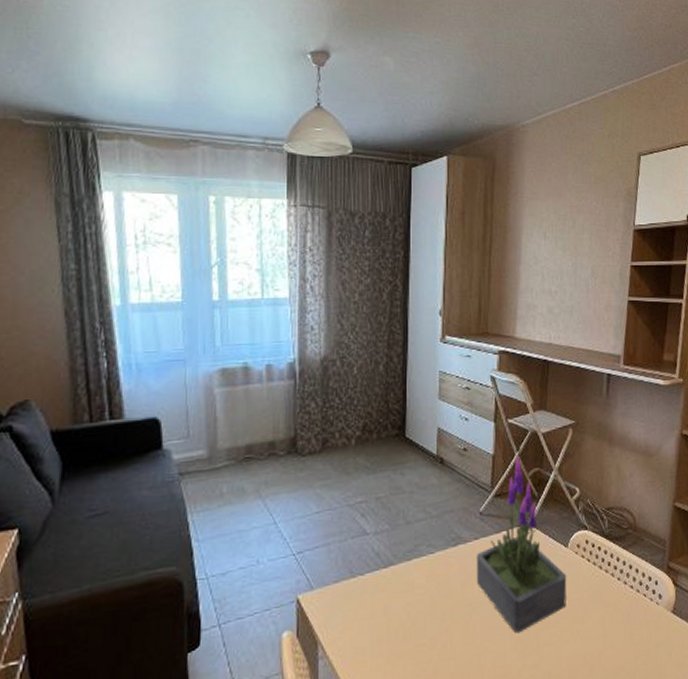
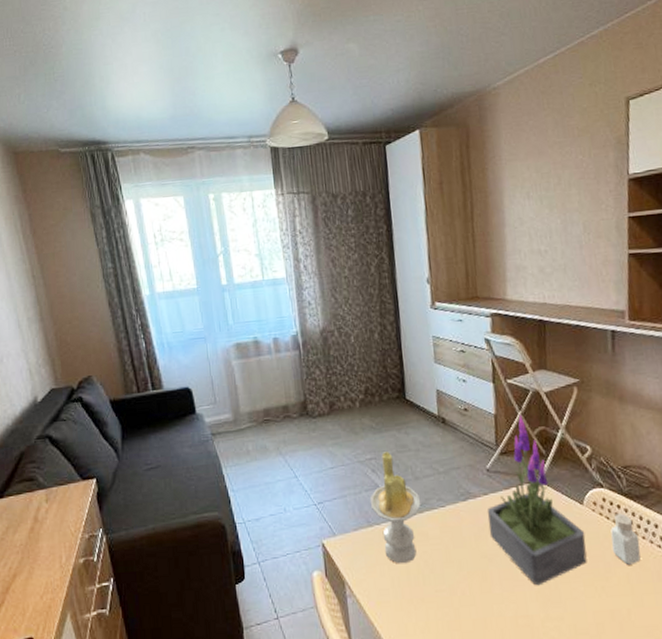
candle: none [357,494,410,619] -> present [370,451,421,564]
pepper shaker: none [590,555,615,607] -> present [610,513,641,565]

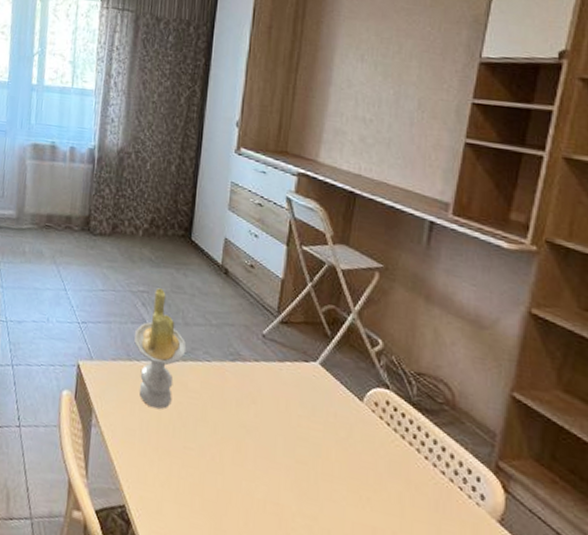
potted plant: present [487,415,587,586] -> none [252,287,359,475]
pepper shaker: present [610,513,641,565] -> none [386,422,421,484]

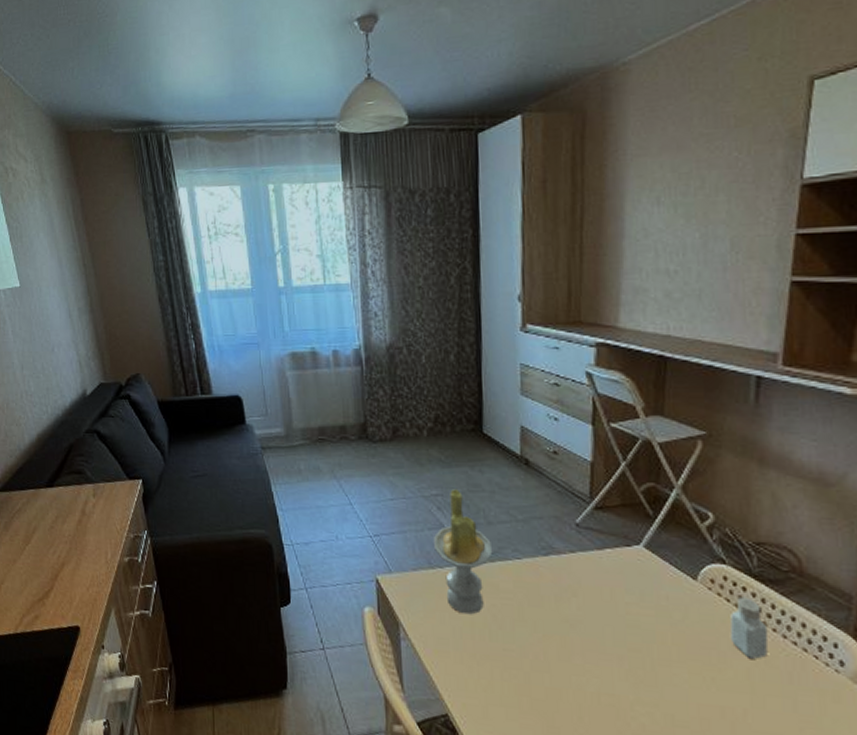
pepper shaker: none [386,422,421,484] -> present [730,597,769,659]

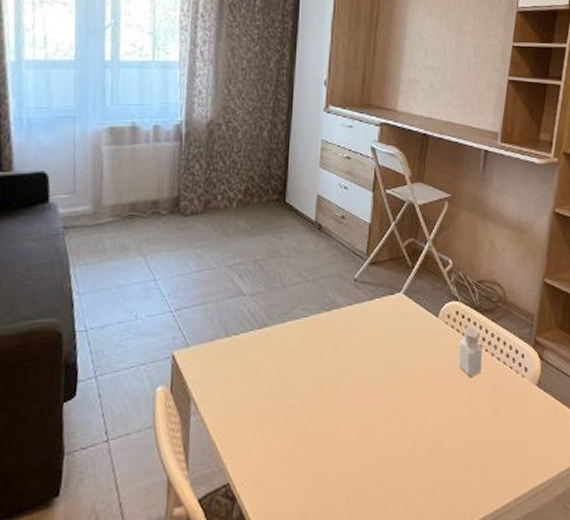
candle: present [434,489,493,615] -> none [232,256,285,378]

